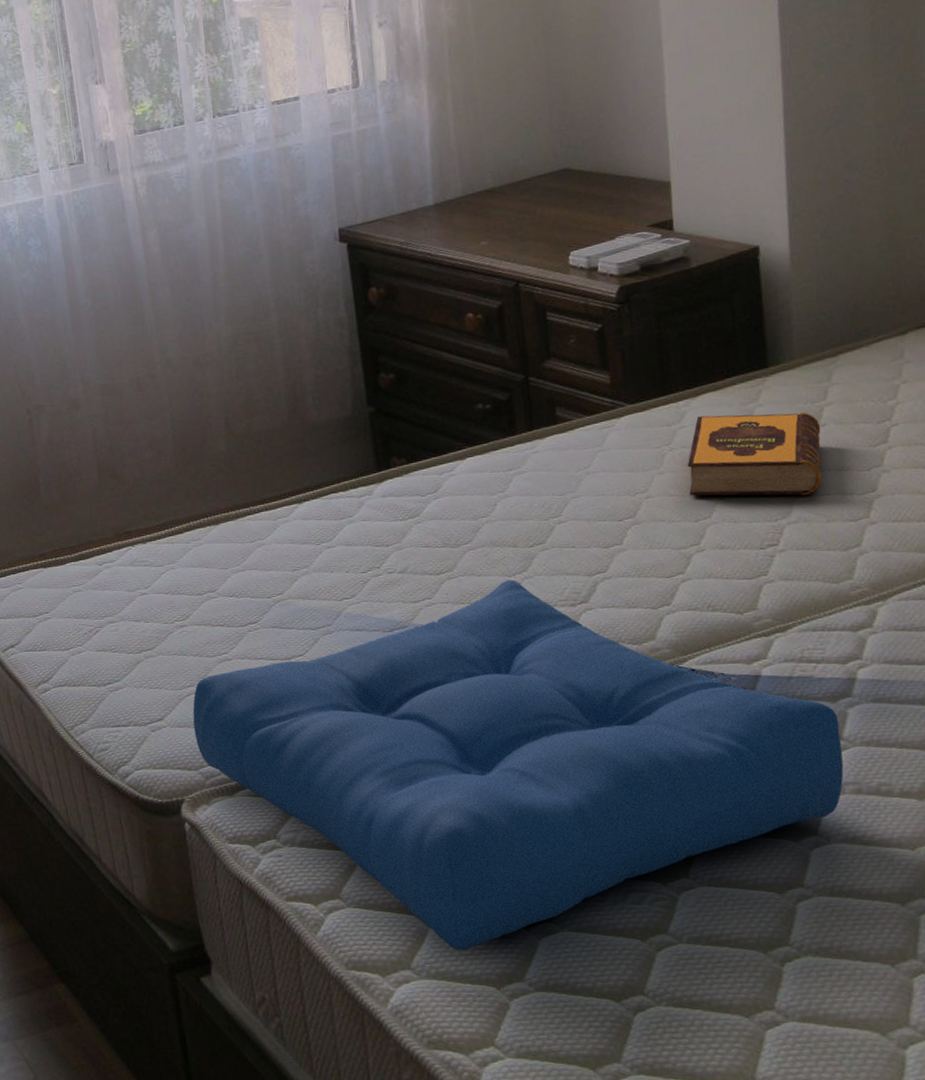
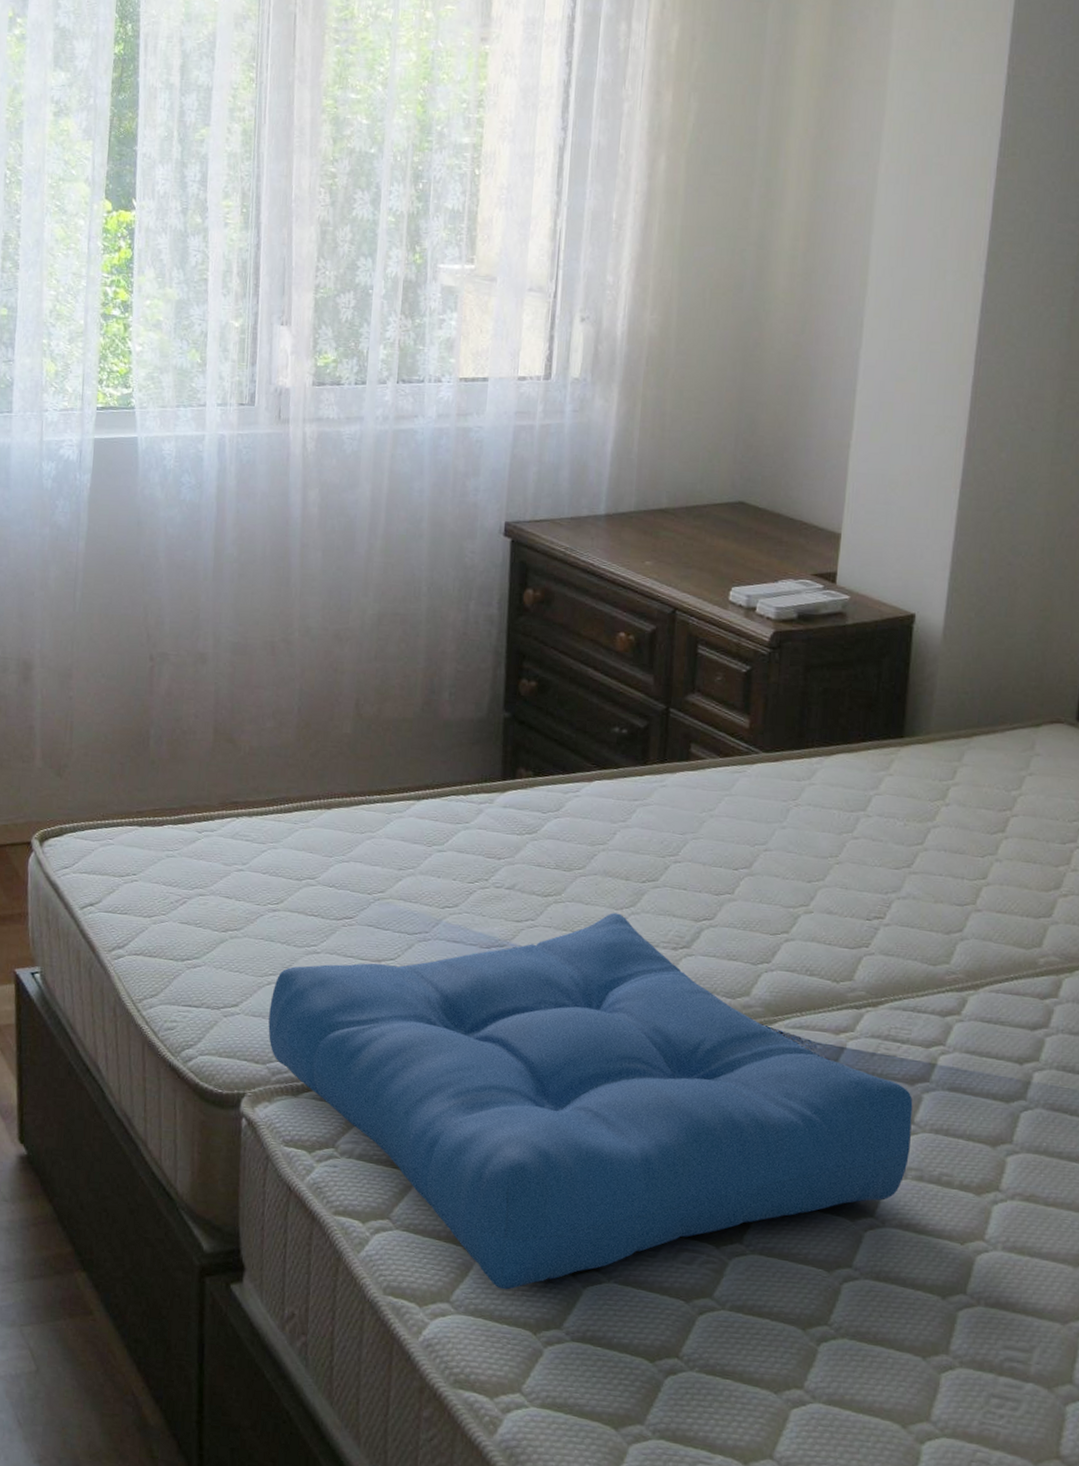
hardback book: present [687,412,822,496] -> none [807,776,945,873]

